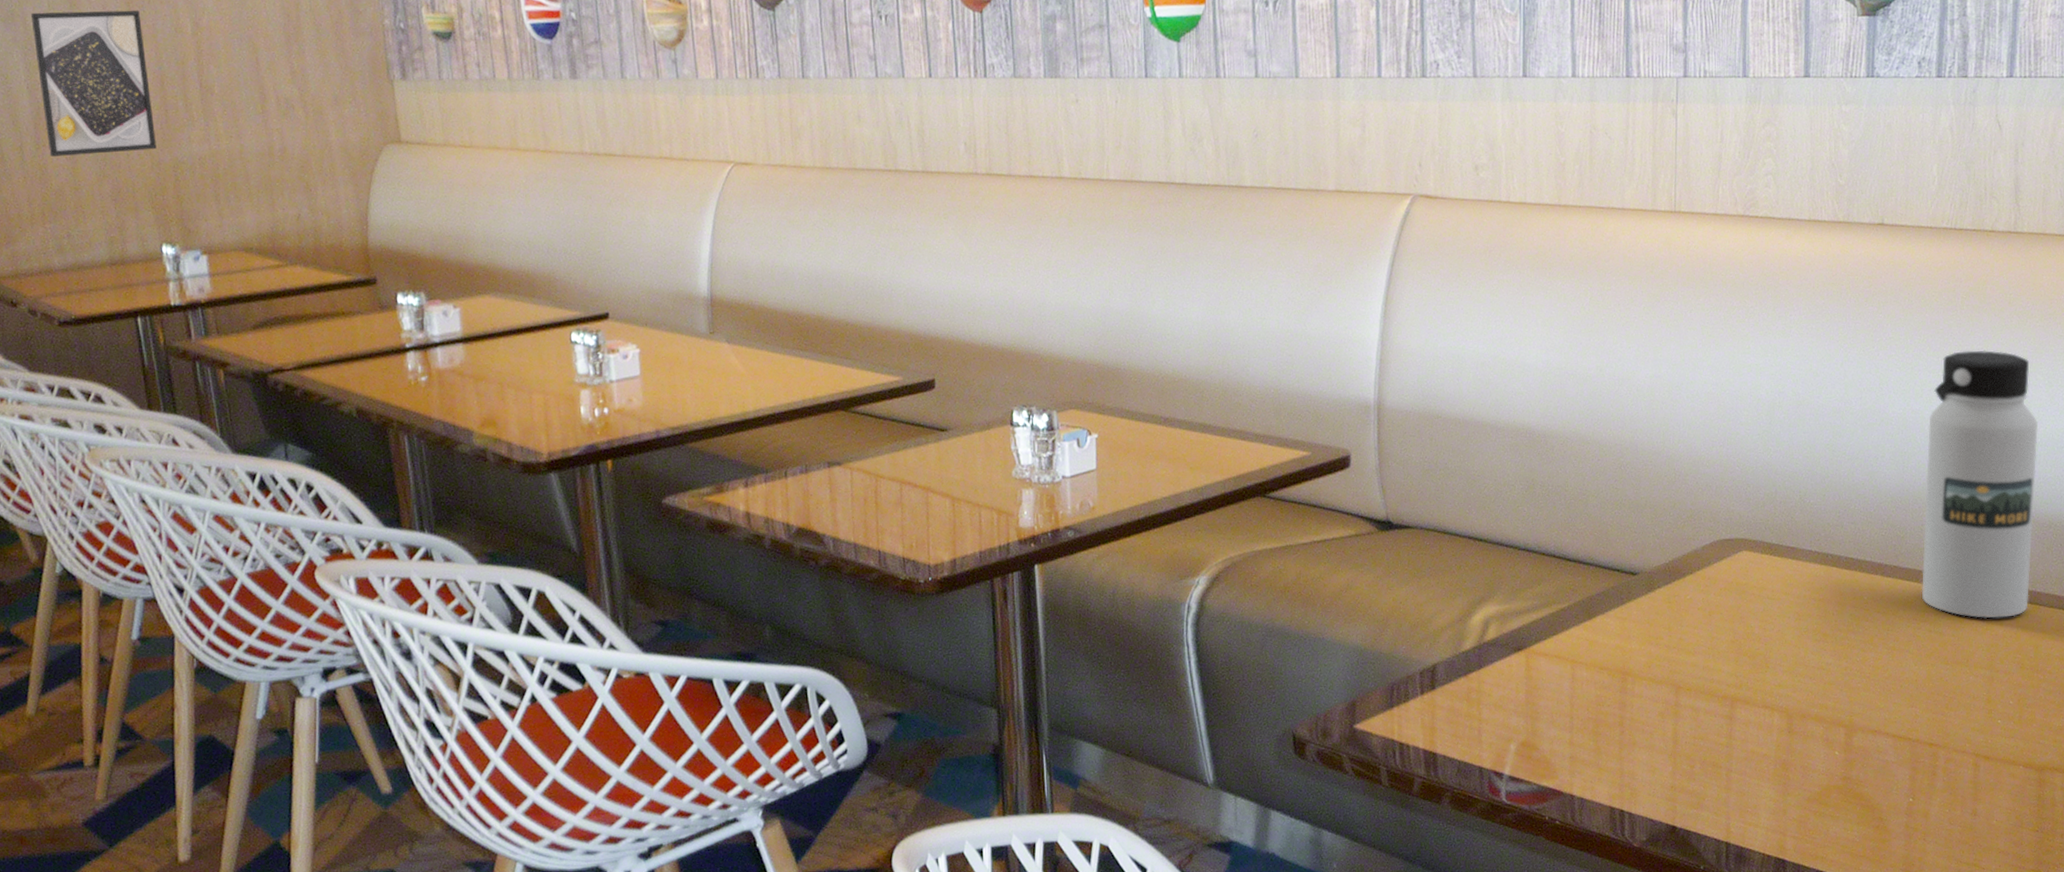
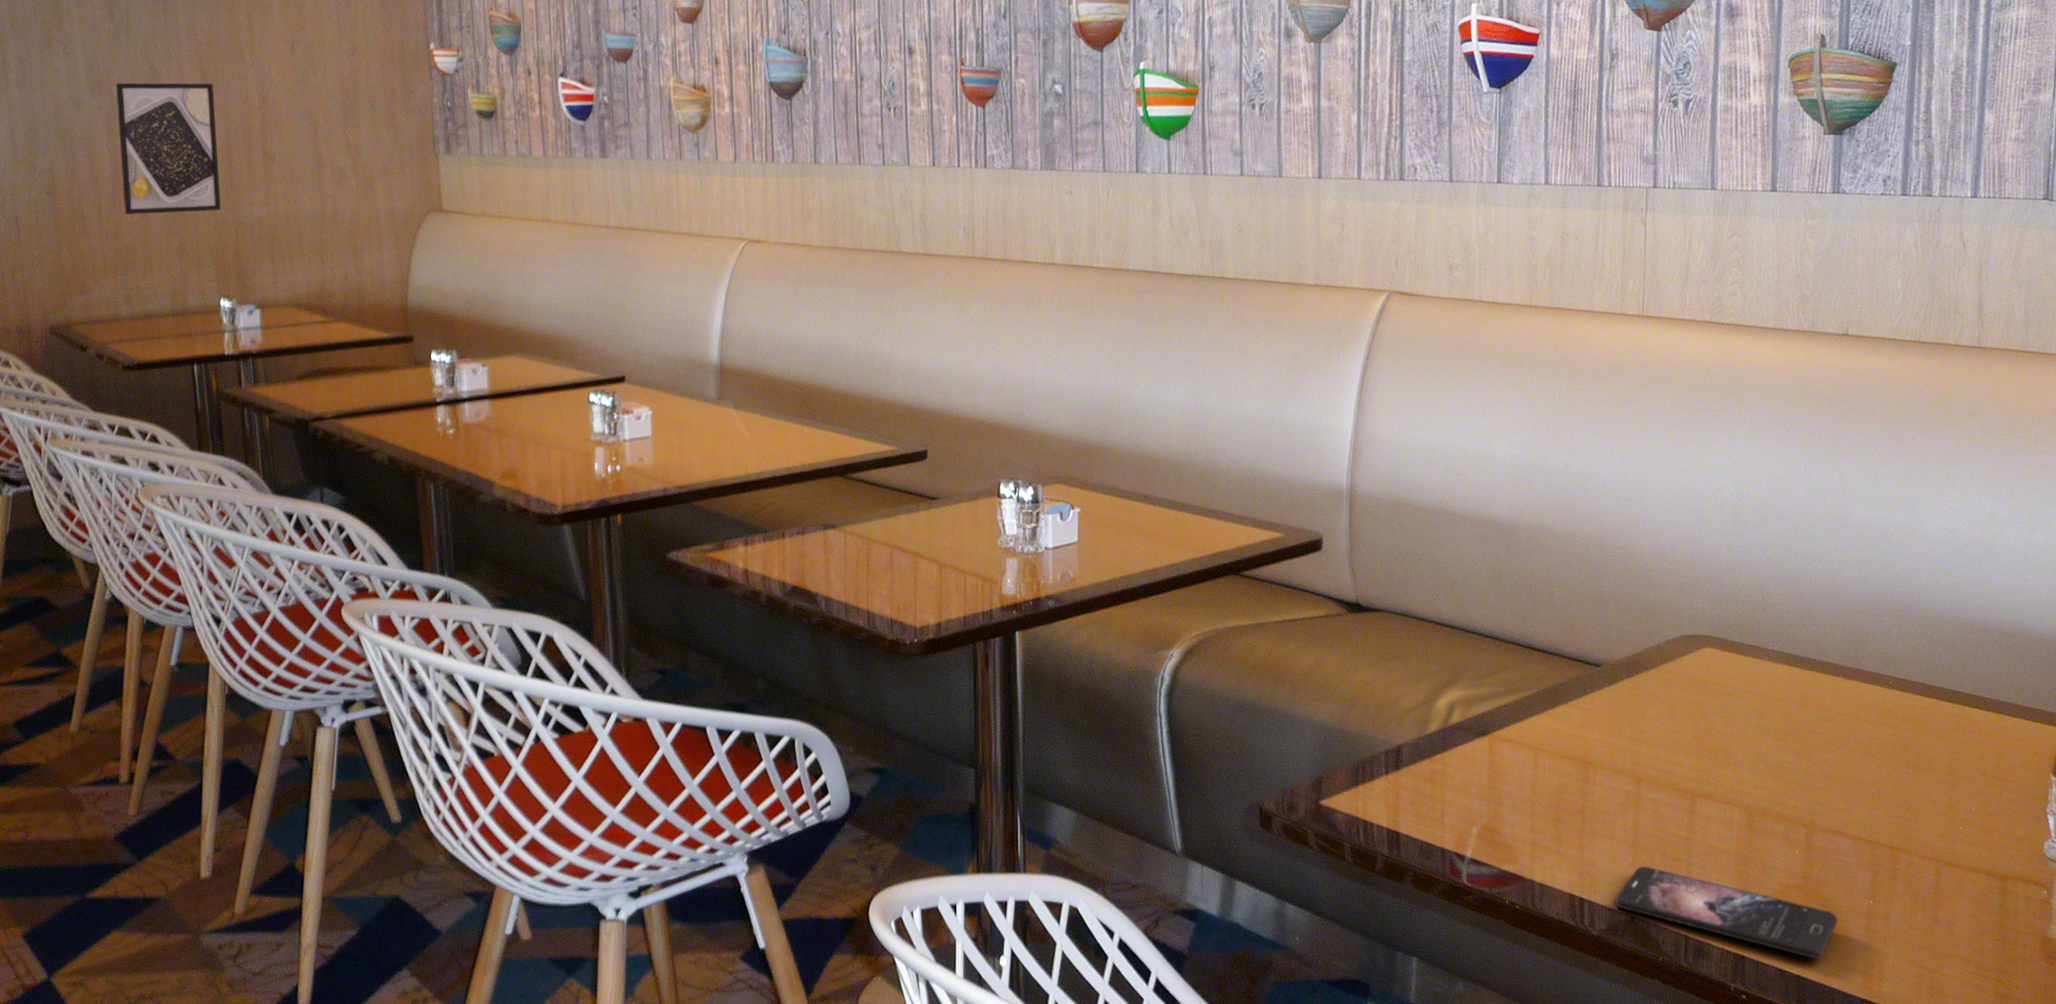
smartphone: none [1654,774,1878,860] -> present [1614,866,1838,959]
water bottle: present [1921,350,2038,619] -> none [1883,460,2001,725]

